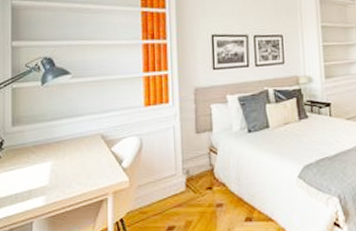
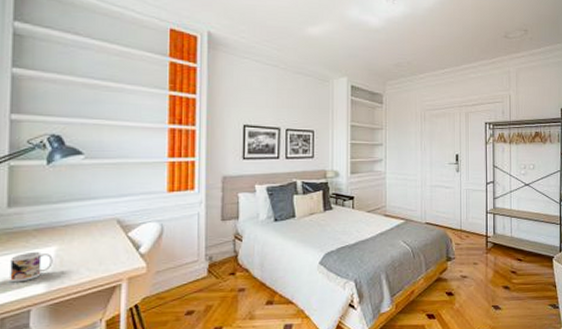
mug: none [16,166,49,196] -> present [10,251,53,283]

